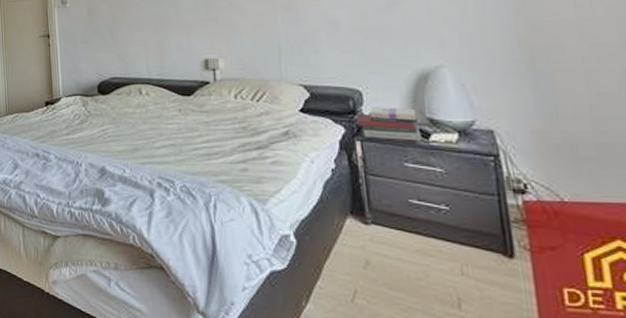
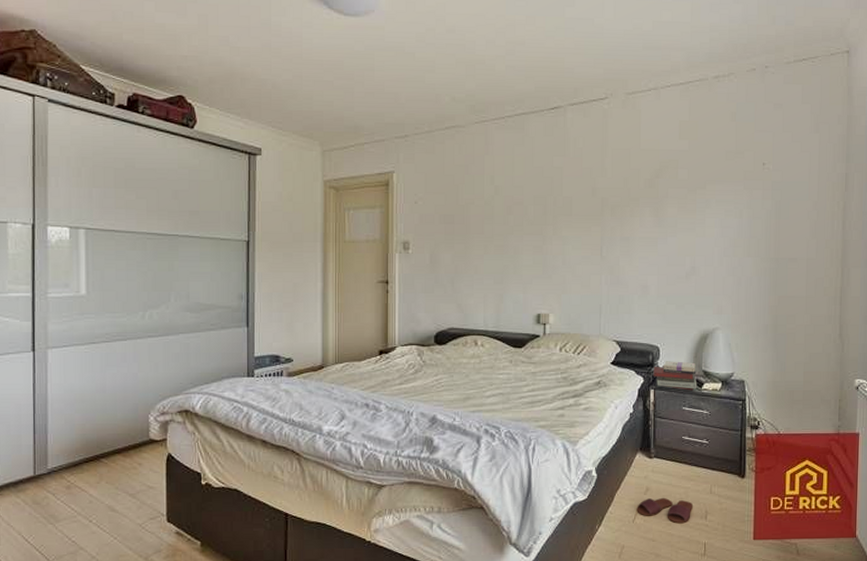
slippers: none [355,274,437,311] -> present [637,497,693,524]

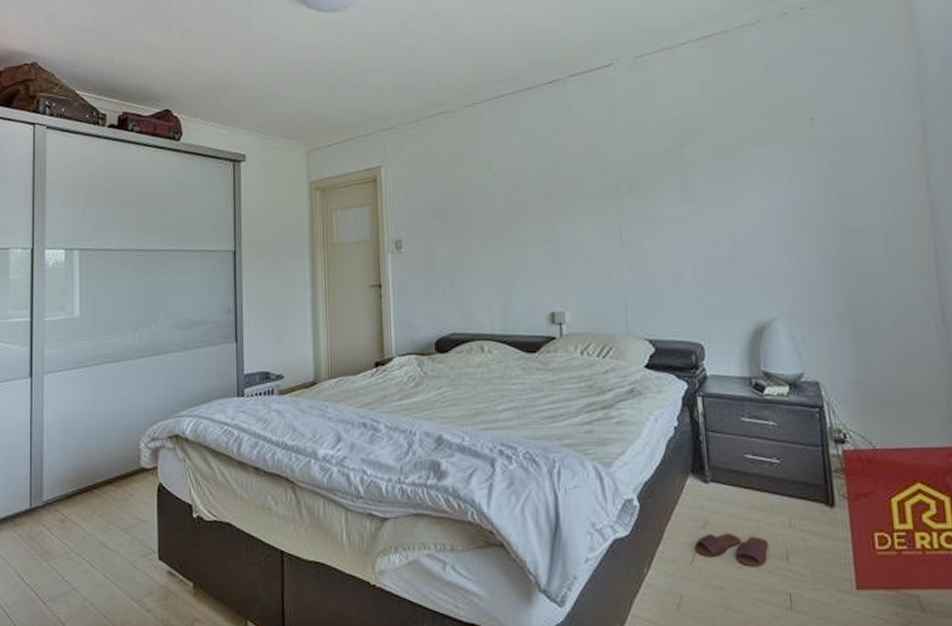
books: present [653,361,697,391] -> none [698,361,758,397]

